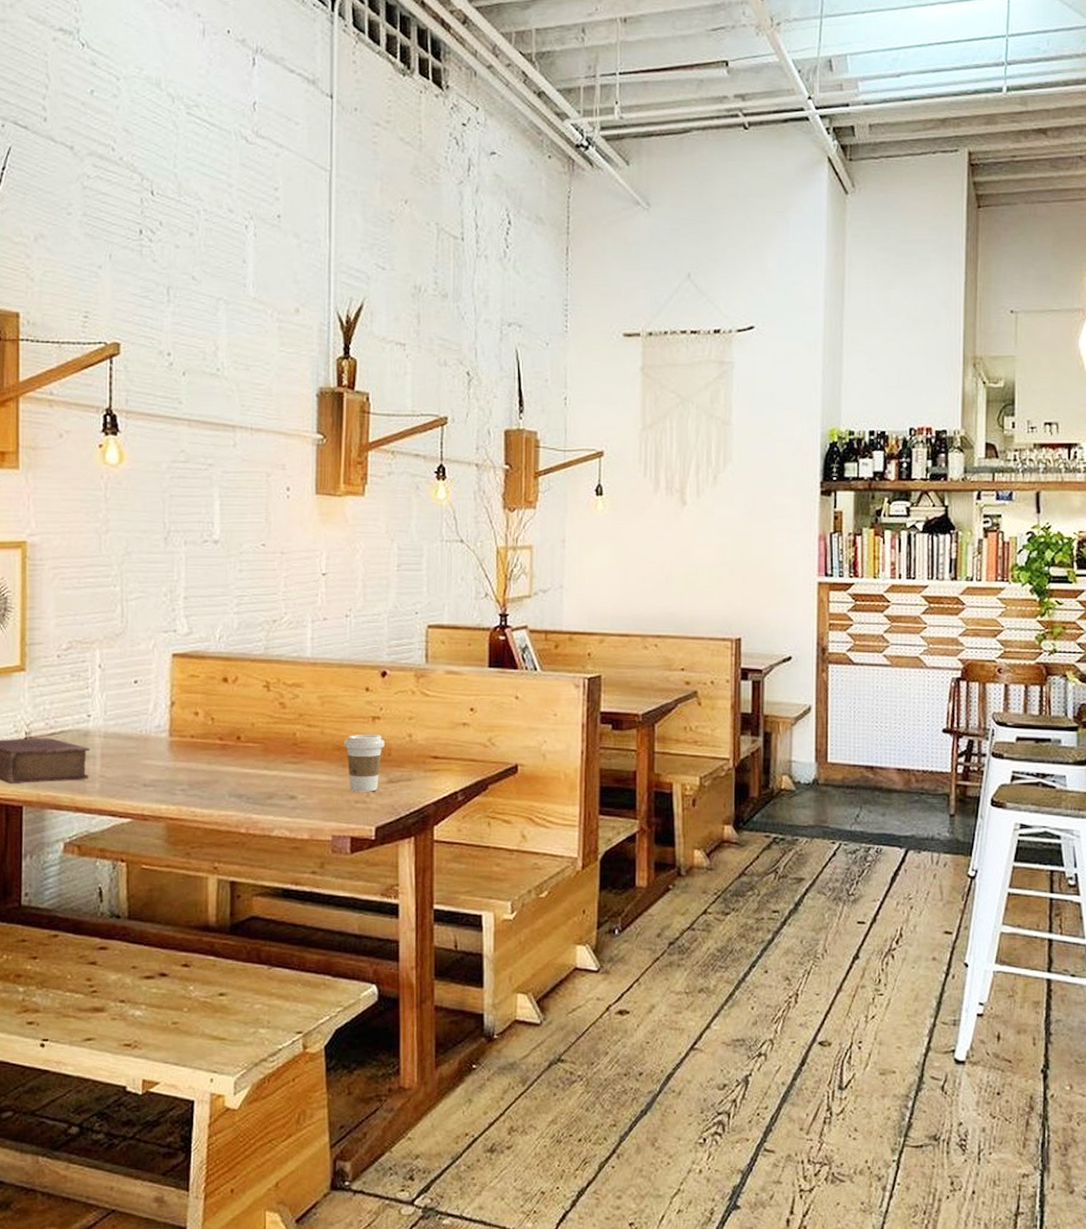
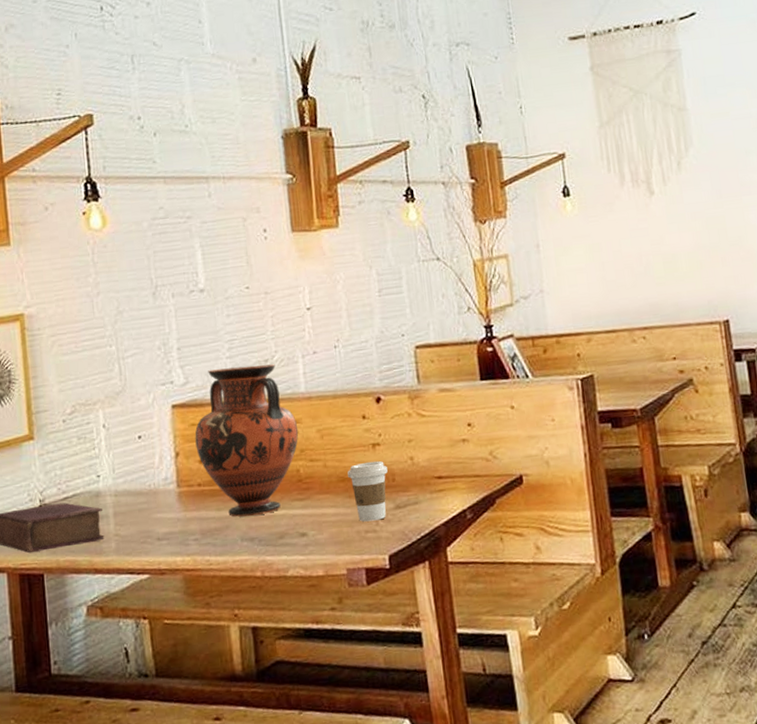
vase: none [193,623,300,773] -> present [195,364,299,517]

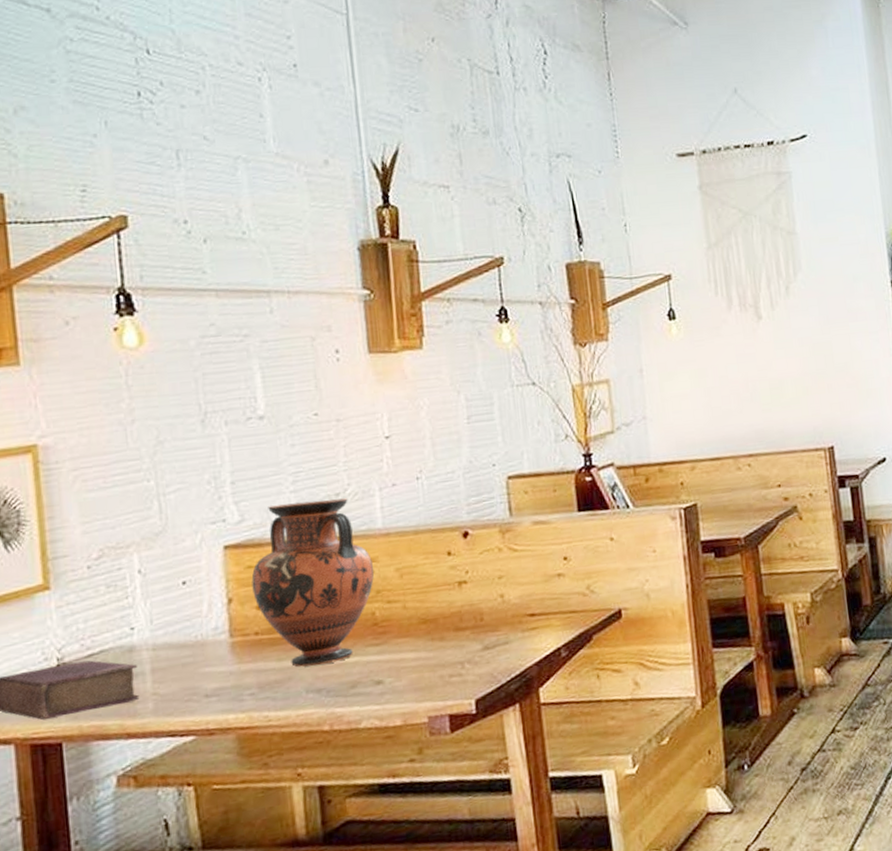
coffee cup: present [347,460,388,522] -> none [430,599,475,666]

